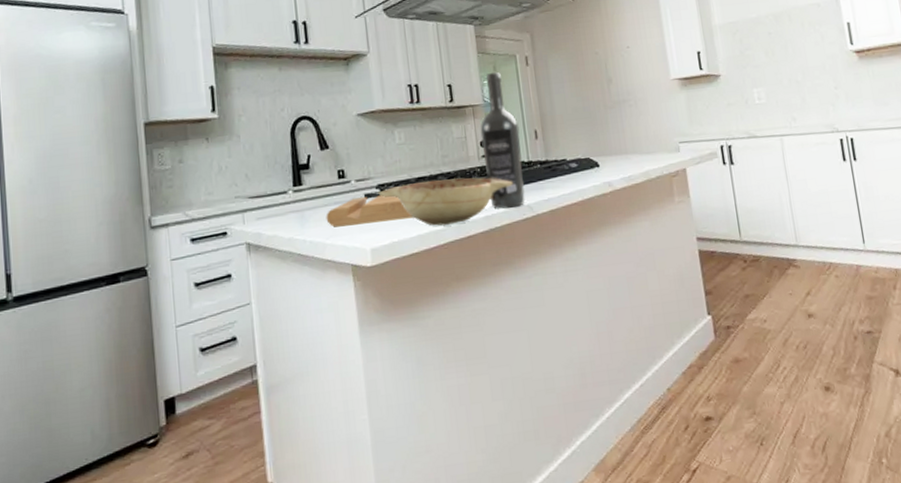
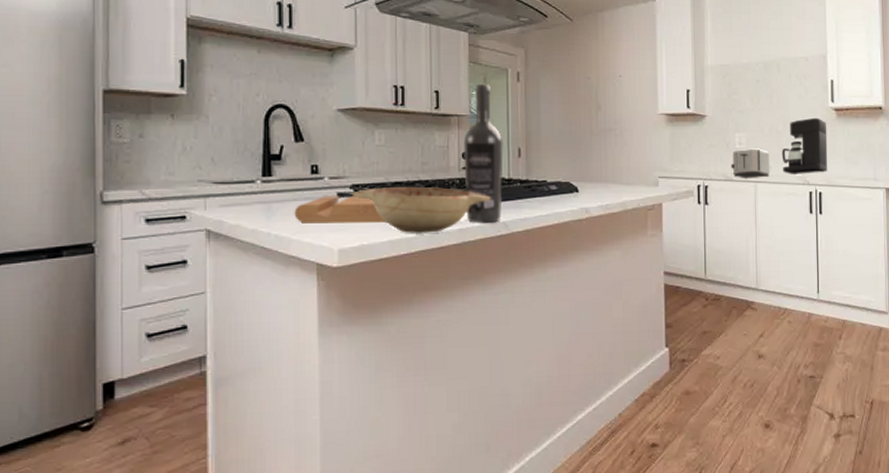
toaster: none [752,101,795,134] -> present [731,148,770,179]
coffee maker: none [804,62,857,124] -> present [781,117,828,175]

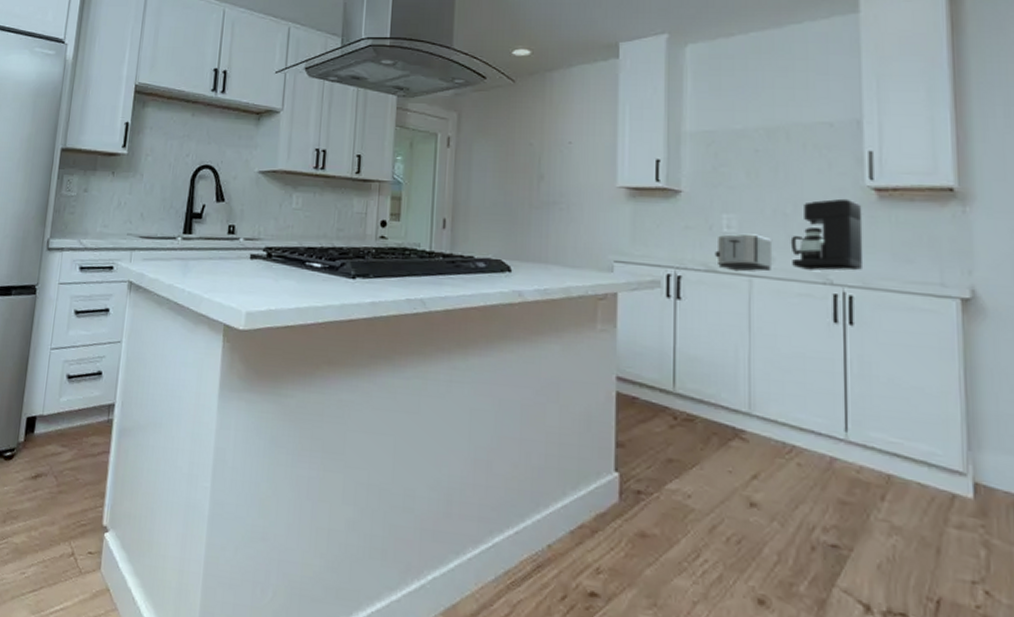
cutting board: present [294,196,385,224] -> none [208,256,295,289]
decorative bowl: present [351,186,491,233] -> none [264,252,409,304]
wine bottle: present [463,84,503,223] -> none [379,149,427,299]

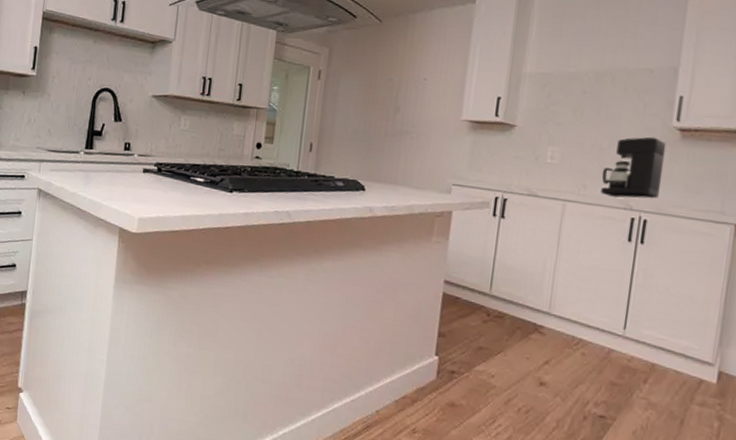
toaster: present [715,233,773,272] -> none [537,164,587,197]

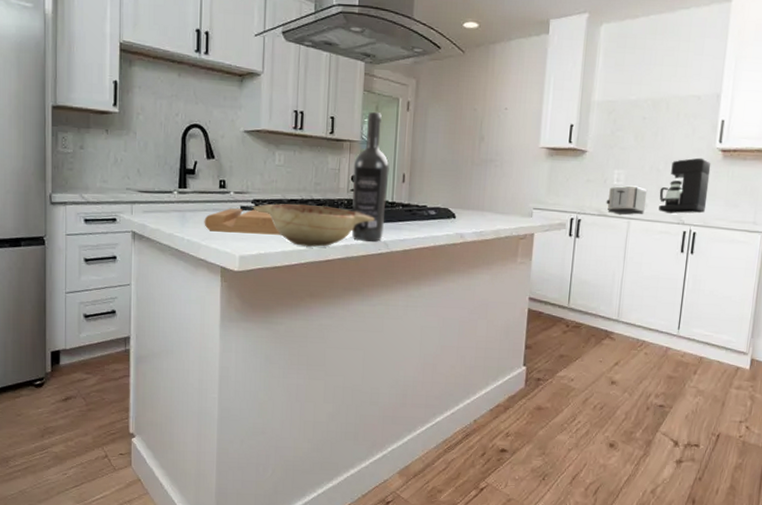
cutting board: none [106,170,181,199] -> present [204,208,280,235]
decorative bowl: none [155,167,278,213] -> present [253,203,375,247]
wine bottle: none [252,80,297,211] -> present [351,112,390,242]
toaster: none [537,164,587,197] -> present [606,185,648,216]

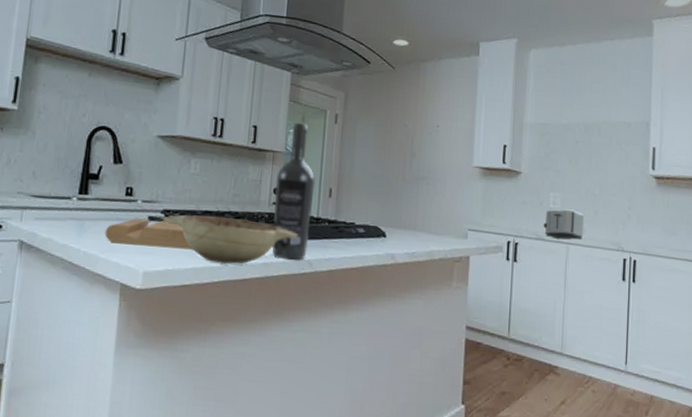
coffee maker: present [658,158,711,215] -> none [596,184,646,241]

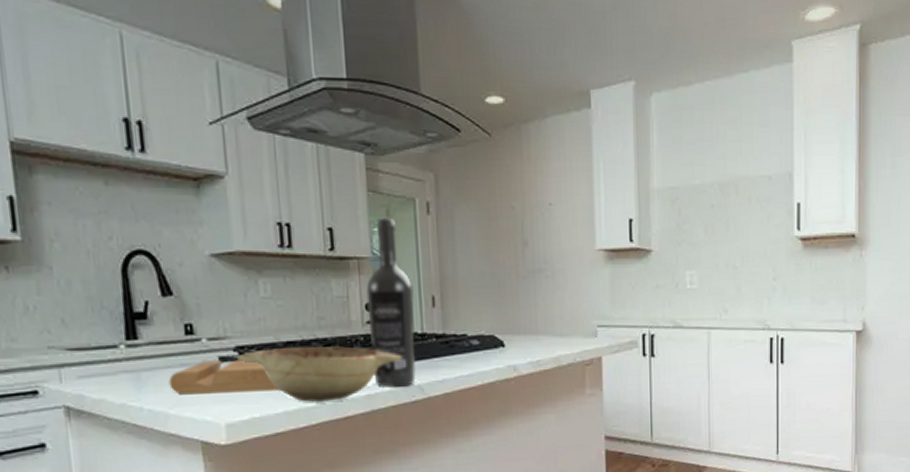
toaster: present [543,209,585,240] -> none [680,288,726,325]

